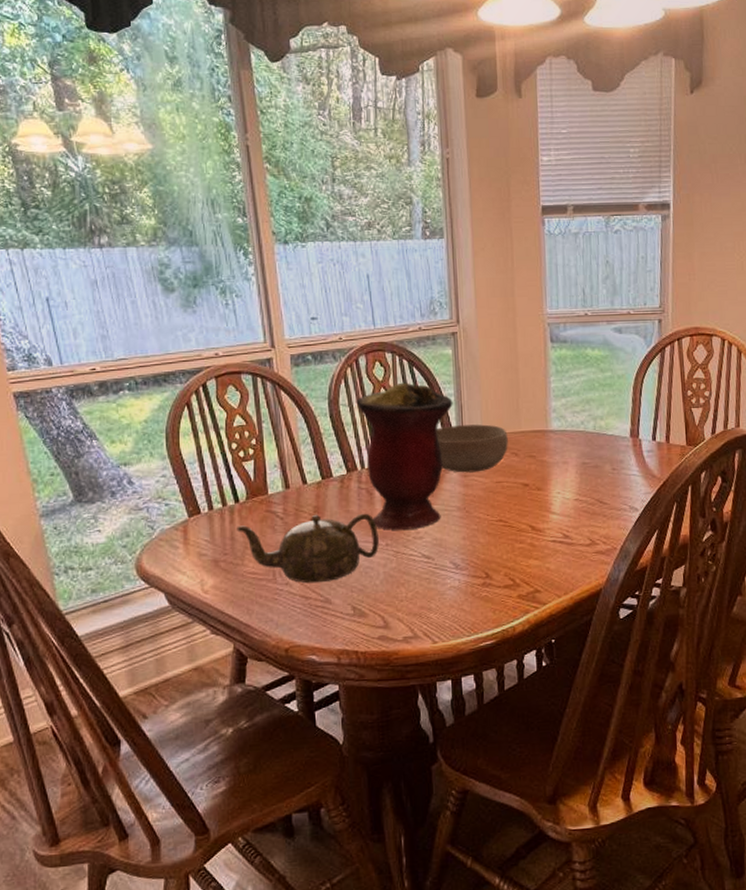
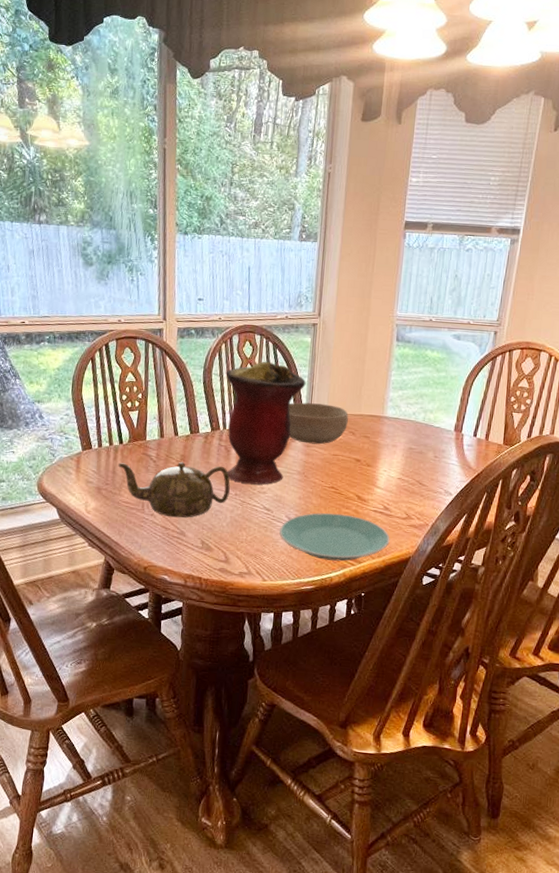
plate: none [445,550,576,607] -> present [279,513,390,562]

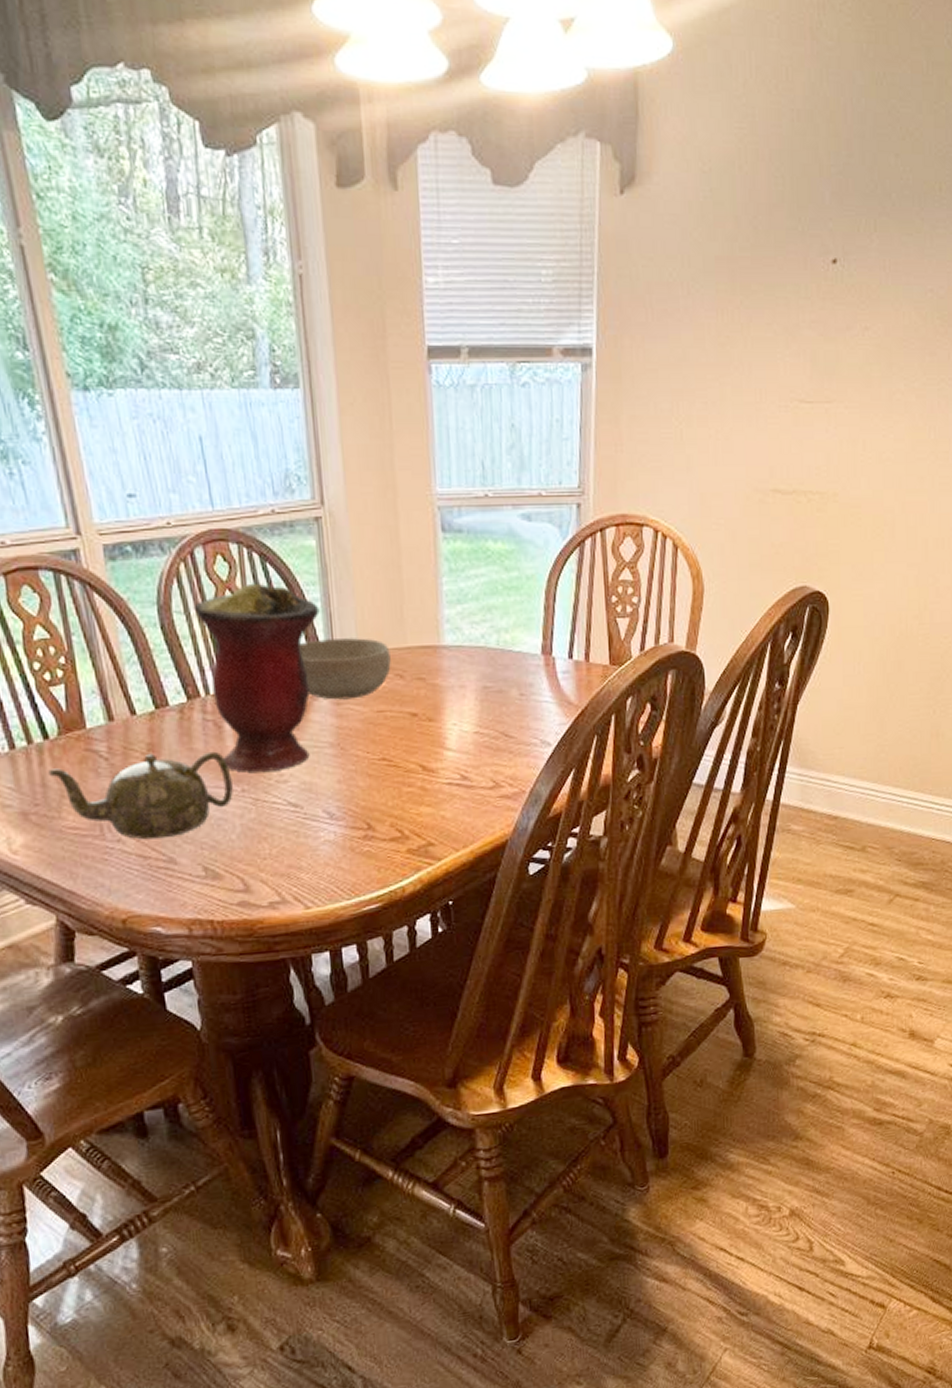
plate: present [279,513,390,562] -> none [317,795,477,864]

